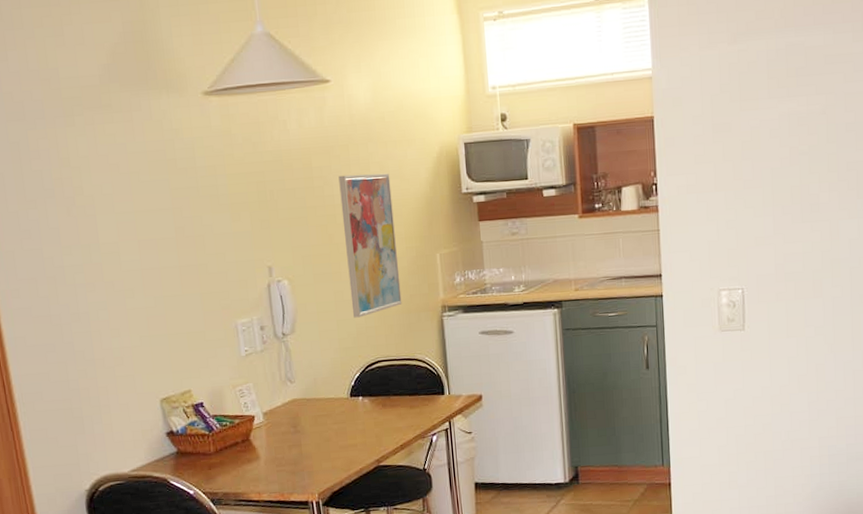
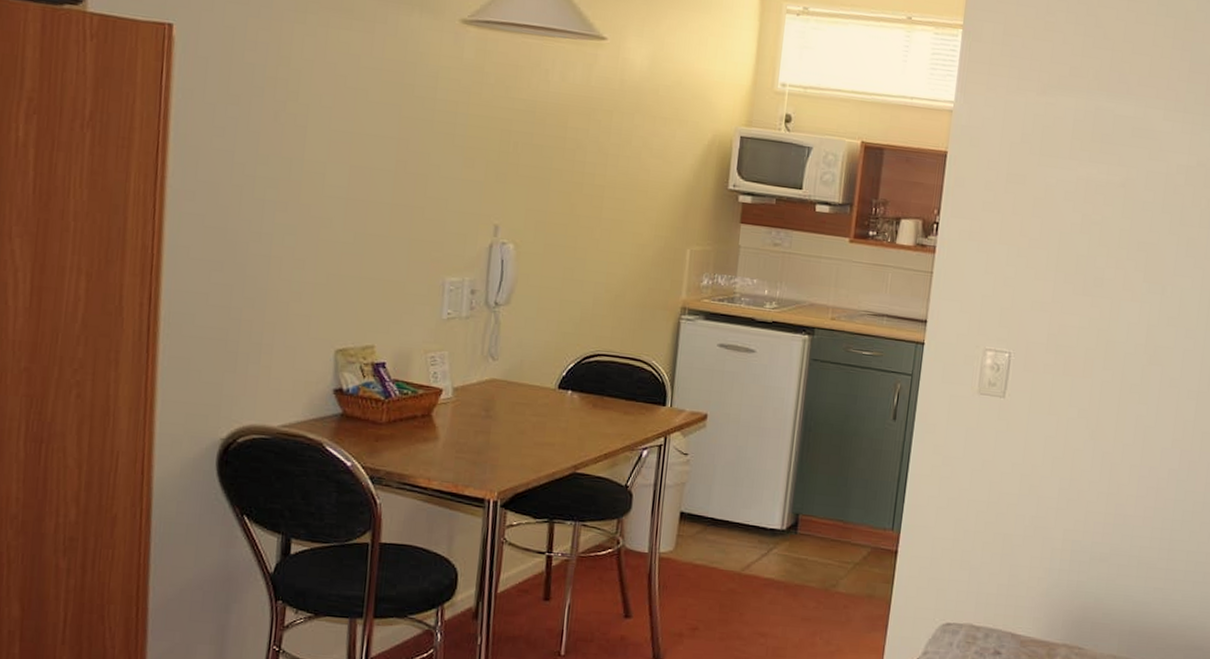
wall art: present [338,173,402,318] -> none [580,142,652,302]

